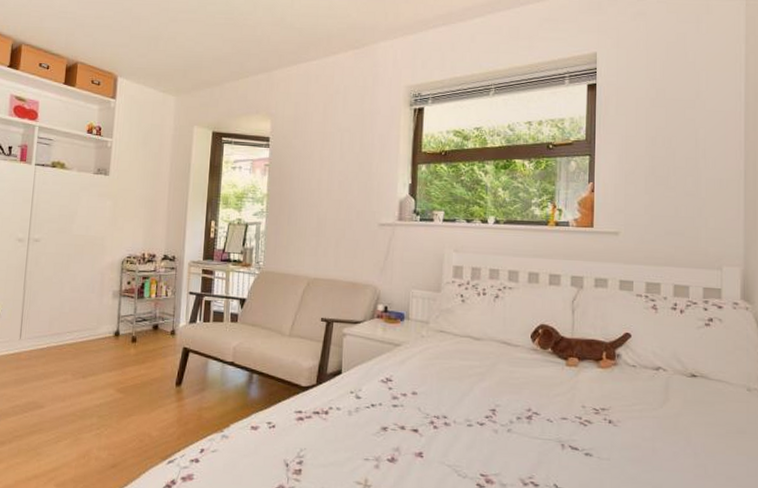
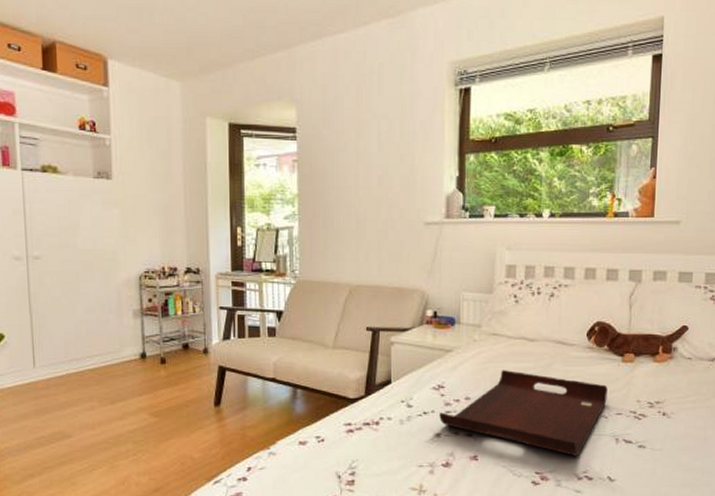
serving tray: none [386,366,552,460] -> present [439,369,608,456]

